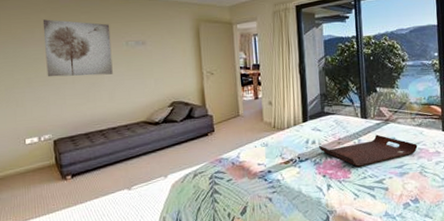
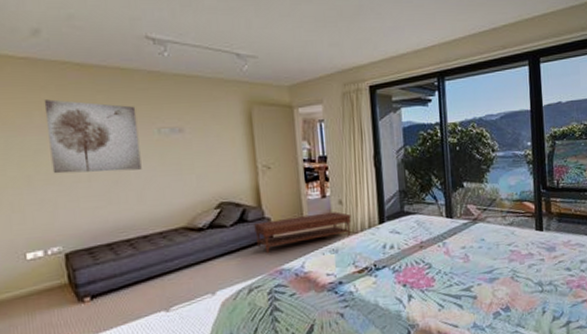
coffee table: none [199,111,279,145] -> present [254,211,352,254]
serving tray: present [318,134,418,168] -> none [397,236,509,274]

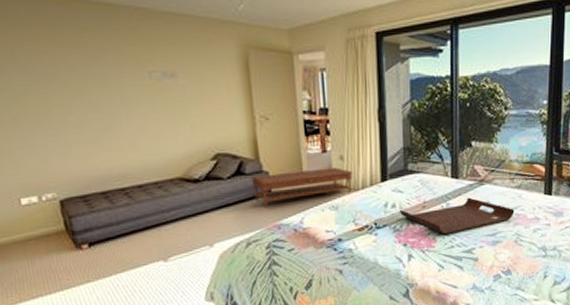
wall art: present [43,99,142,174] -> none [25,36,134,118]
serving tray: none [397,236,509,274] -> present [399,197,515,235]

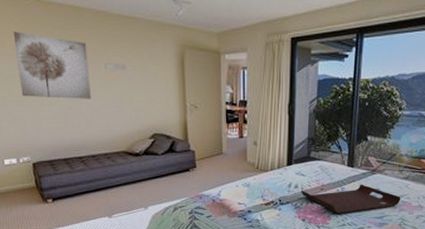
wall art: none [25,36,134,118] -> present [13,31,91,99]
coffee table: present [252,167,353,208] -> none [181,151,263,181]

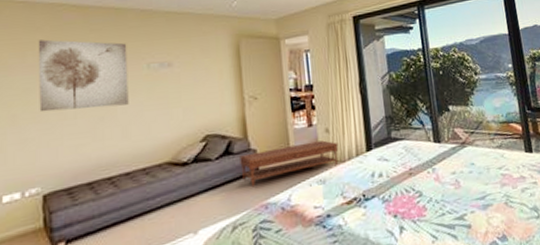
coffee table: none [181,151,263,181] -> present [240,140,339,188]
serving tray: present [300,184,401,215] -> none [386,160,500,202]

